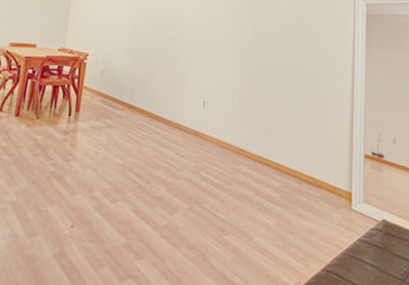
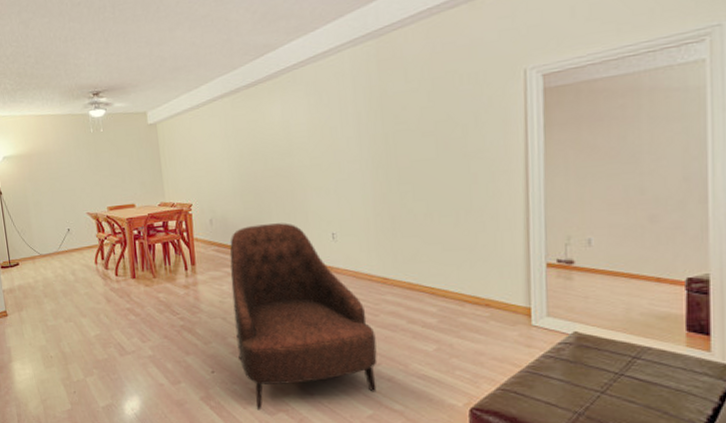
armchair: none [100,82,228,275] -> present [229,223,378,411]

